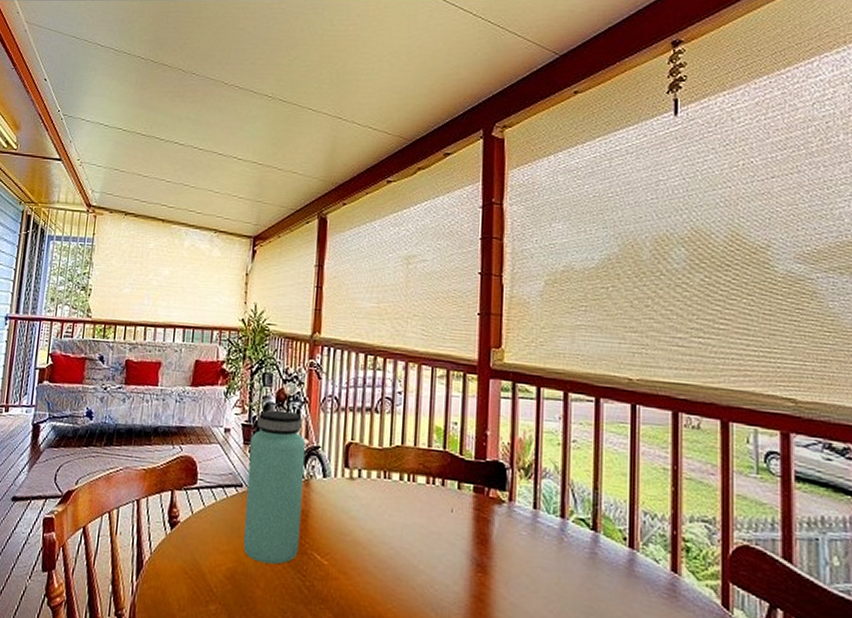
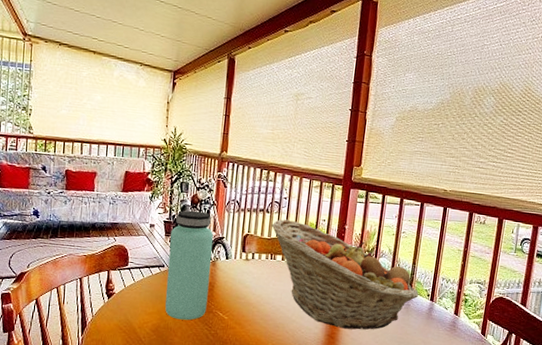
fruit basket: none [382,421,608,591] -> present [271,219,418,330]

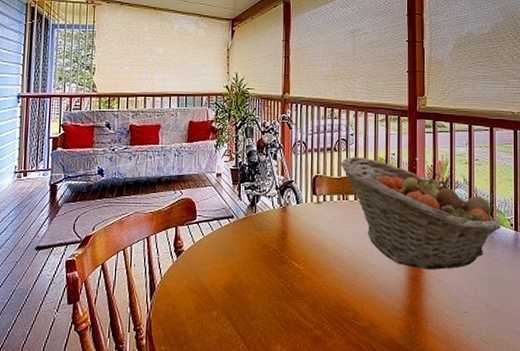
bottle: present [165,210,214,320] -> none [236,155,283,274]

